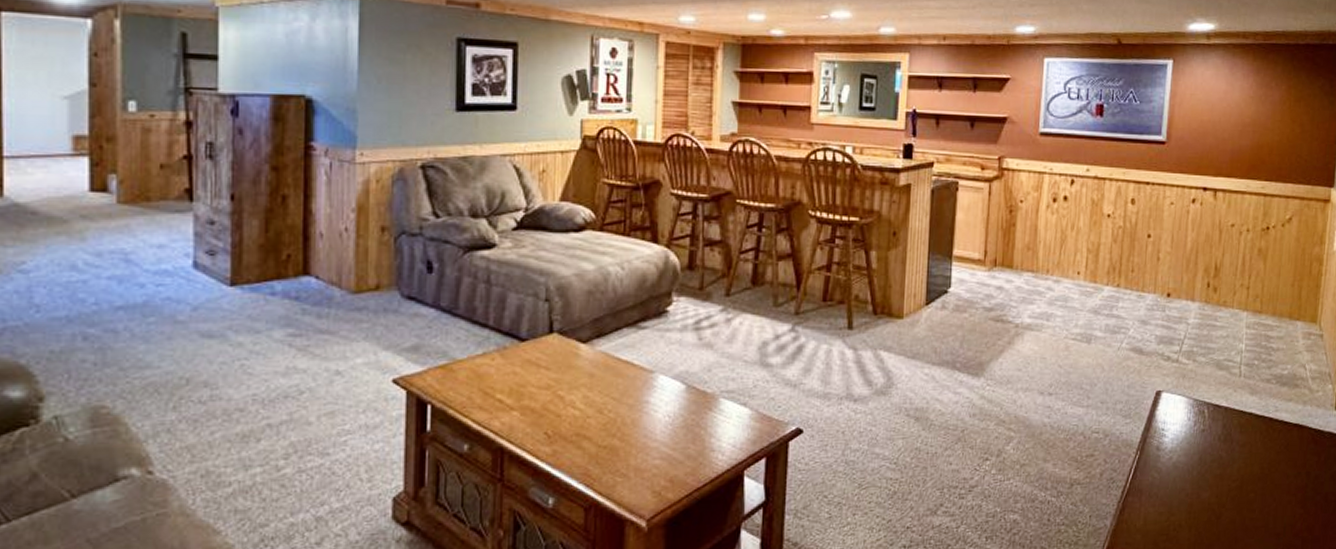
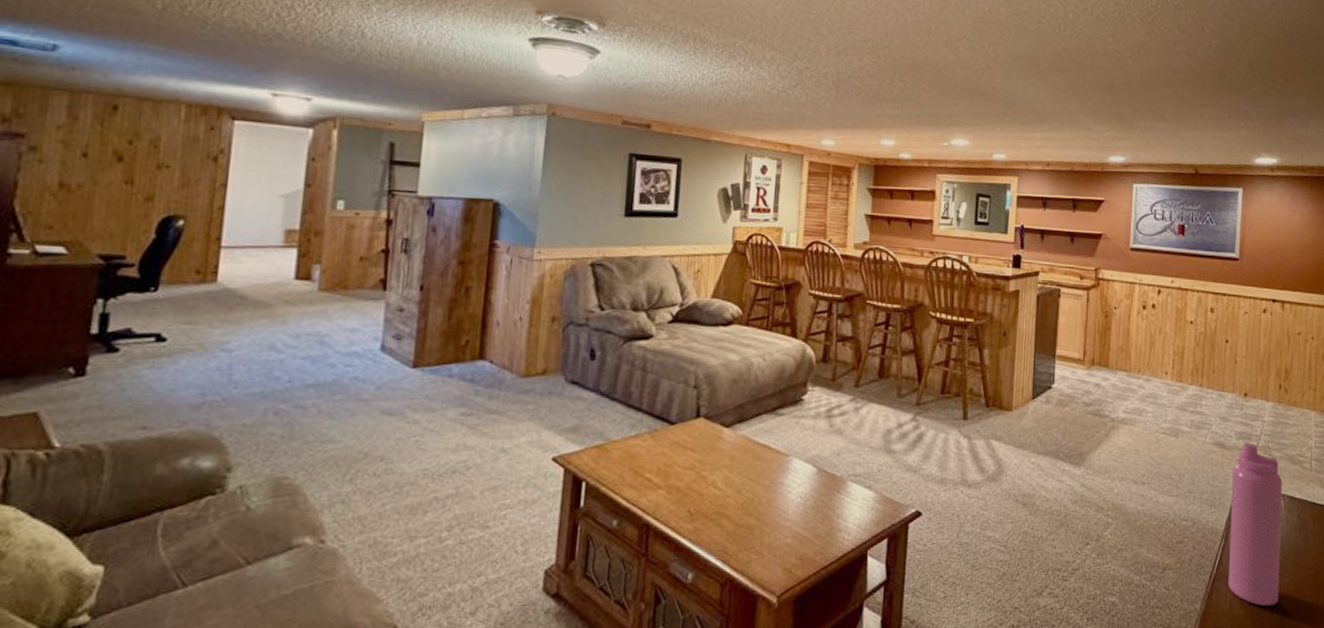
water bottle: none [1142,347,1207,522] -> present [1228,442,1283,607]

